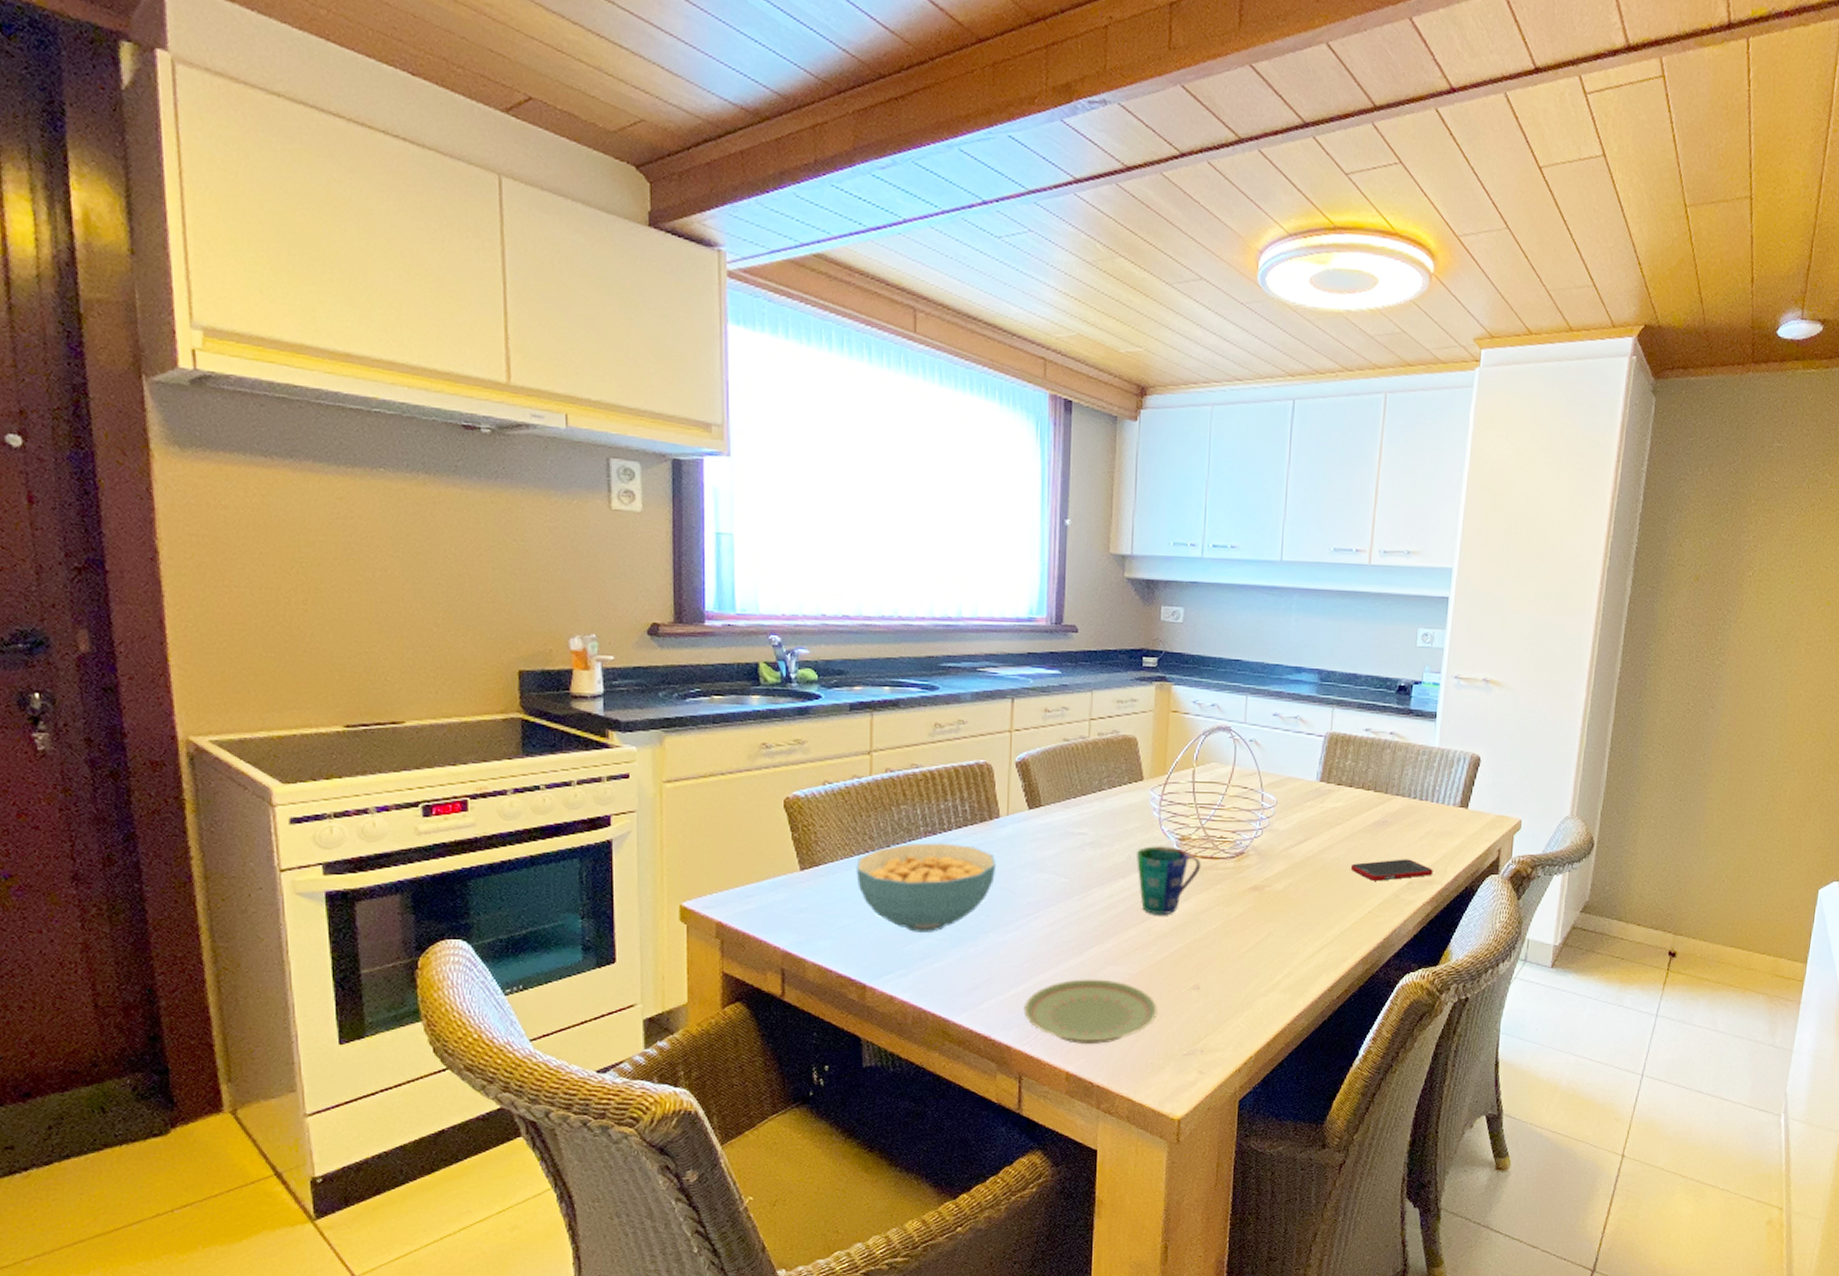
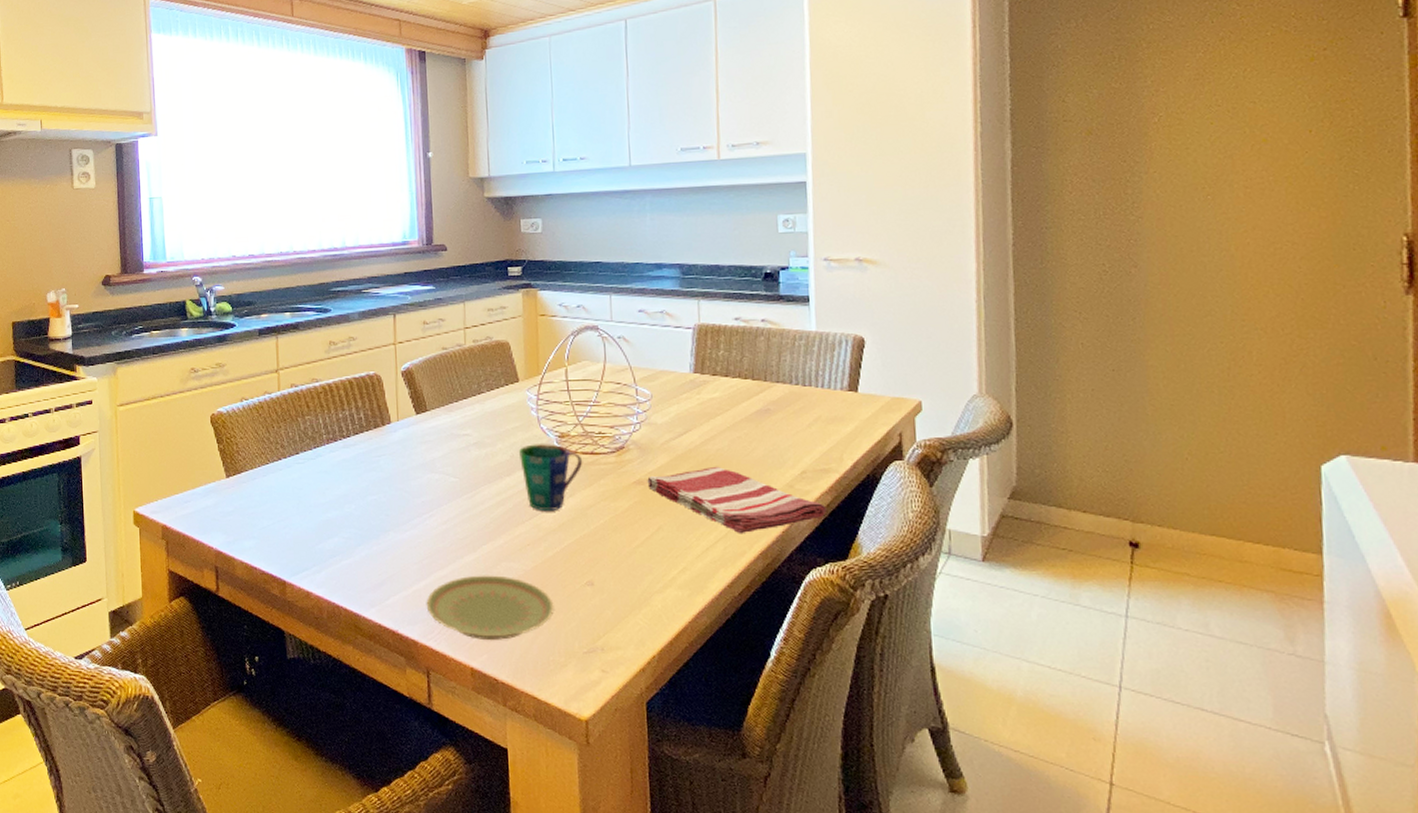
cereal bowl: present [856,842,997,932] -> none [271,448,392,532]
dish towel: none [1263,874,1426,941] -> present [647,466,827,534]
cell phone: present [1350,859,1433,881] -> none [736,447,828,471]

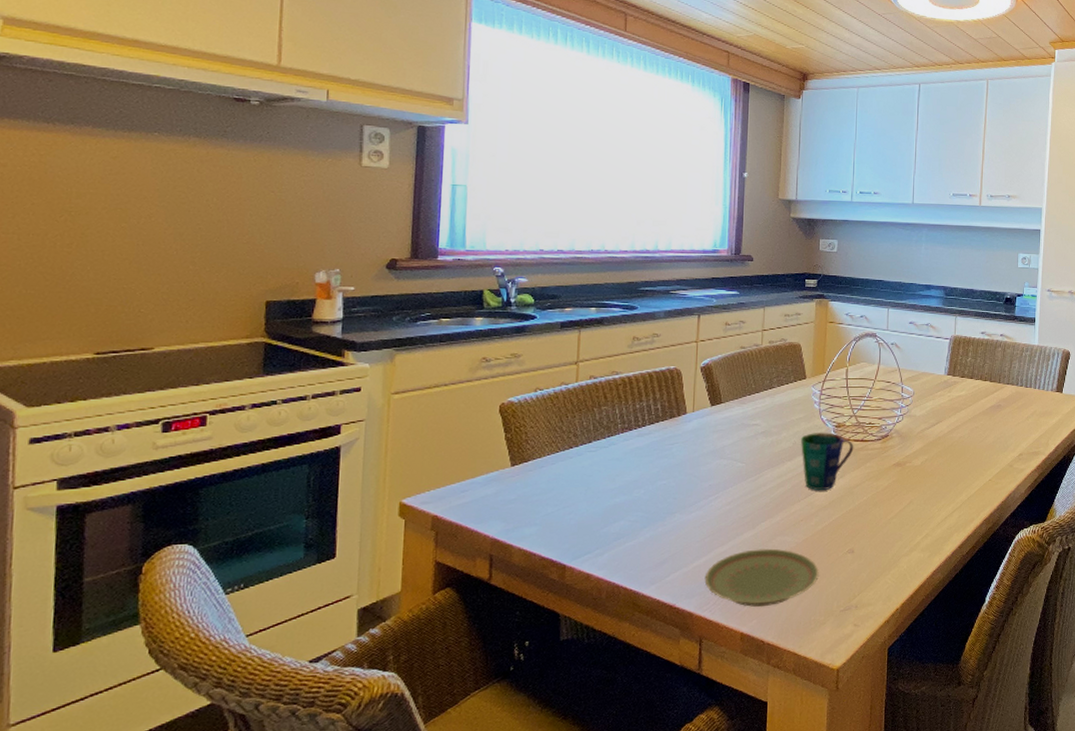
dish towel: present [647,466,827,534] -> none [904,450,1034,505]

